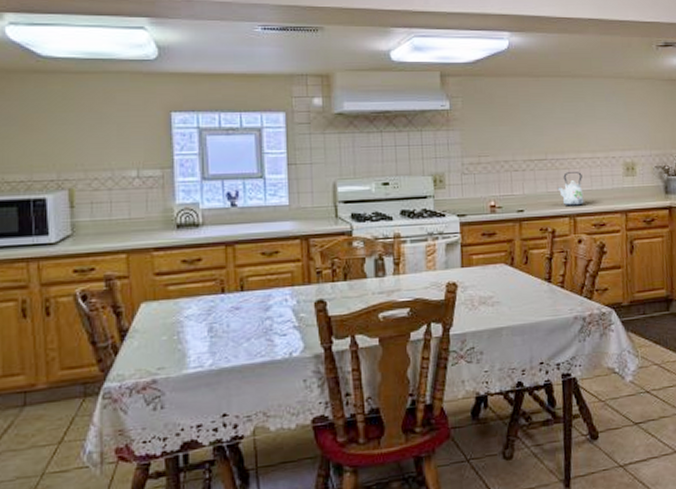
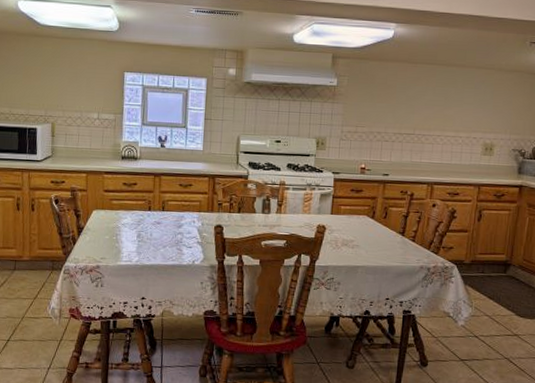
kettle: present [557,172,584,206] -> none [420,147,444,176]

